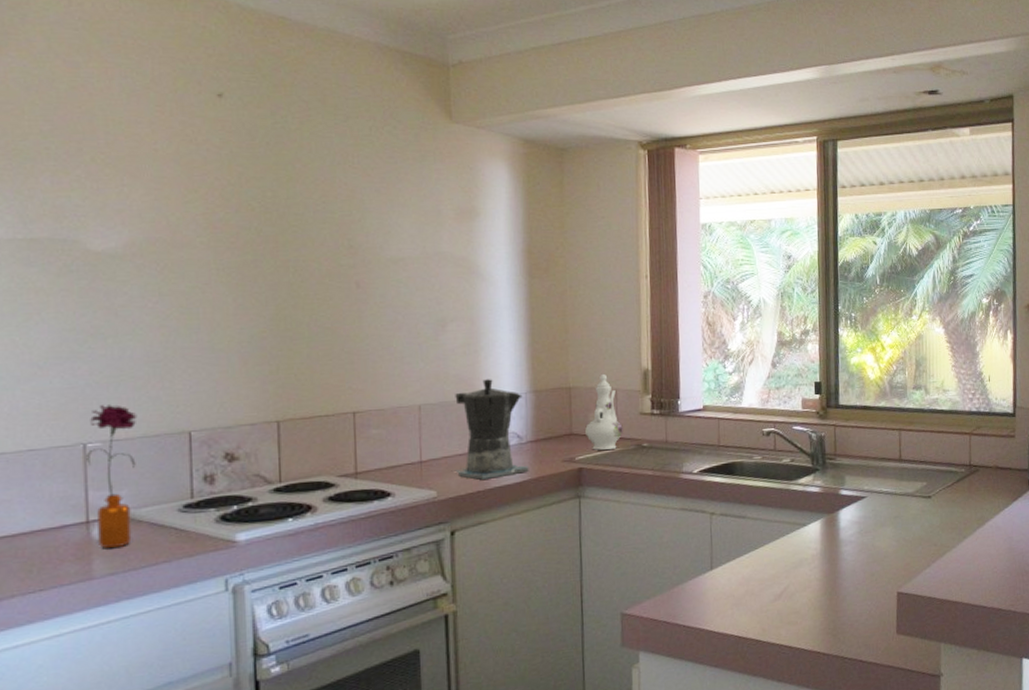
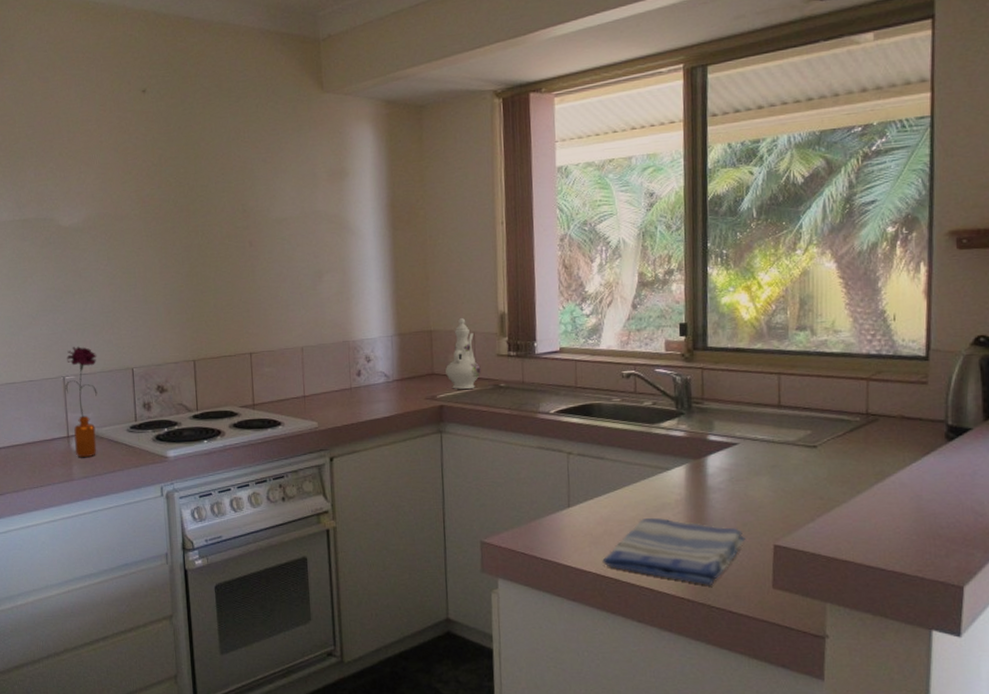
coffee maker: present [454,379,529,480] -> none [331,323,395,413]
dish towel: none [744,573,873,637] -> present [602,517,746,585]

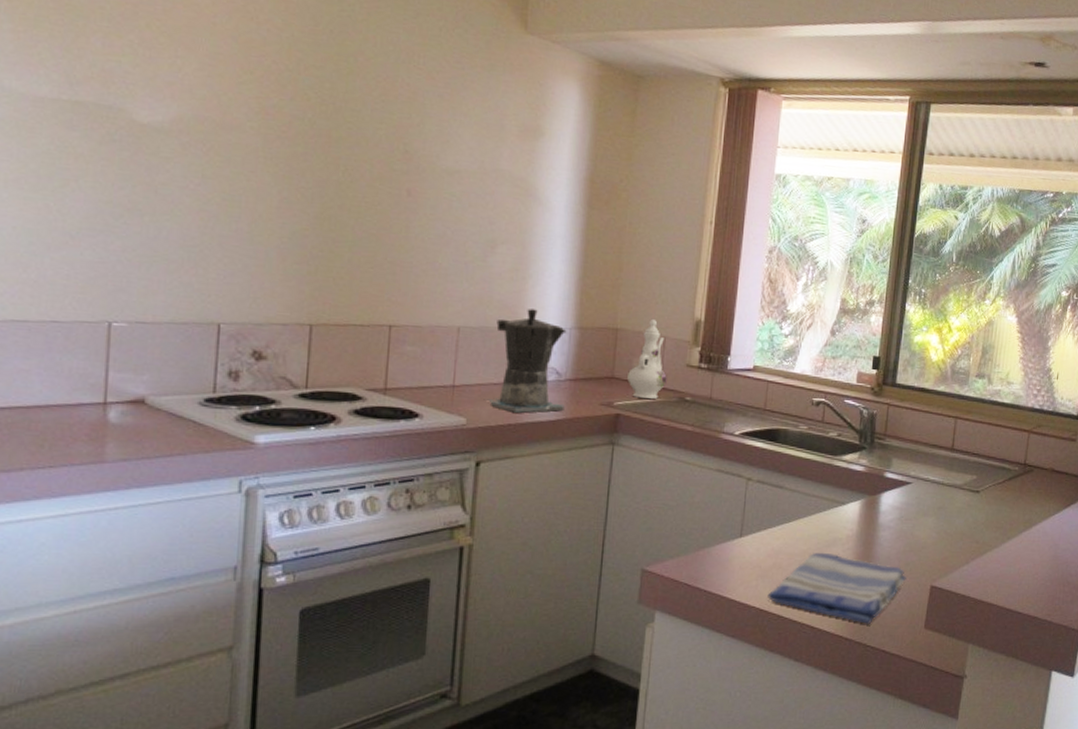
flower: present [65,346,98,457] -> none [110,284,167,433]
coffee maker: none [331,323,395,413] -> present [487,309,567,413]

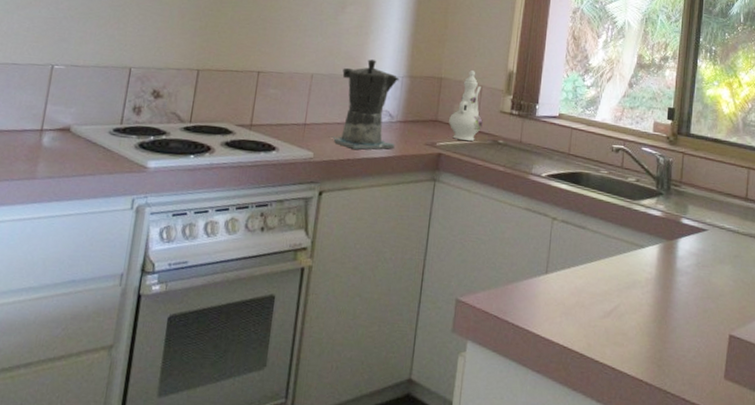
dish towel: present [767,552,906,624] -> none [571,293,705,370]

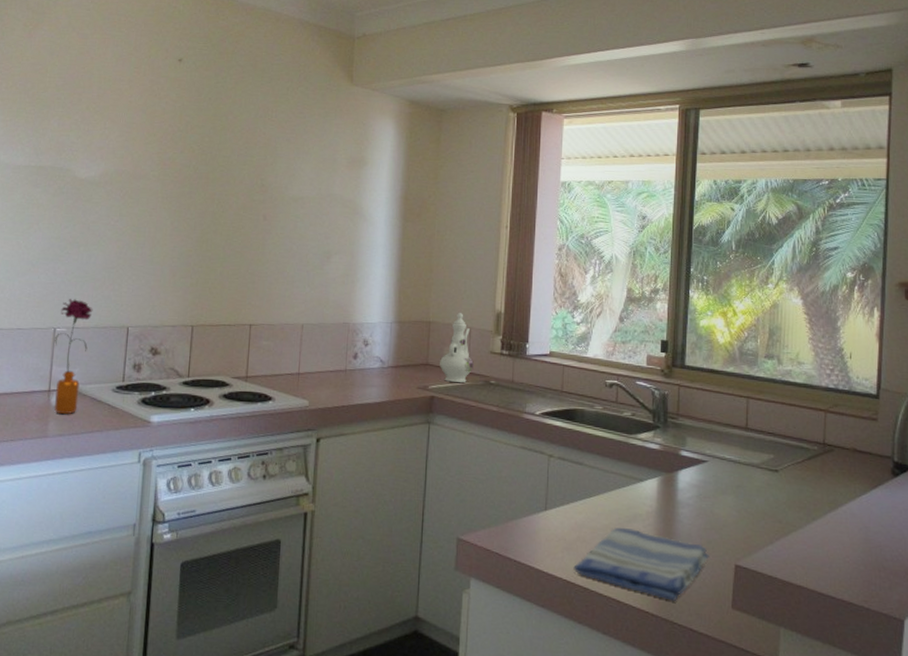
flower: none [45,35,95,156] -> present [54,299,93,414]
coffee maker: present [331,59,400,150] -> none [325,307,388,396]
dish towel: none [571,293,705,370] -> present [573,527,709,601]

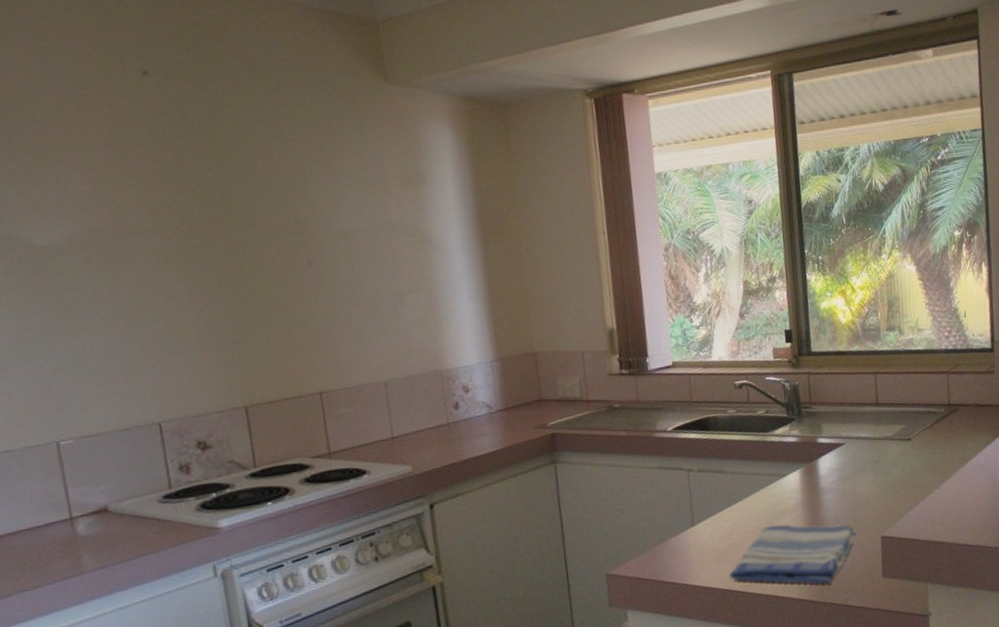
flower: present [54,299,93,414] -> none [59,401,117,543]
ewer: present [439,312,474,382] -> none [553,336,593,415]

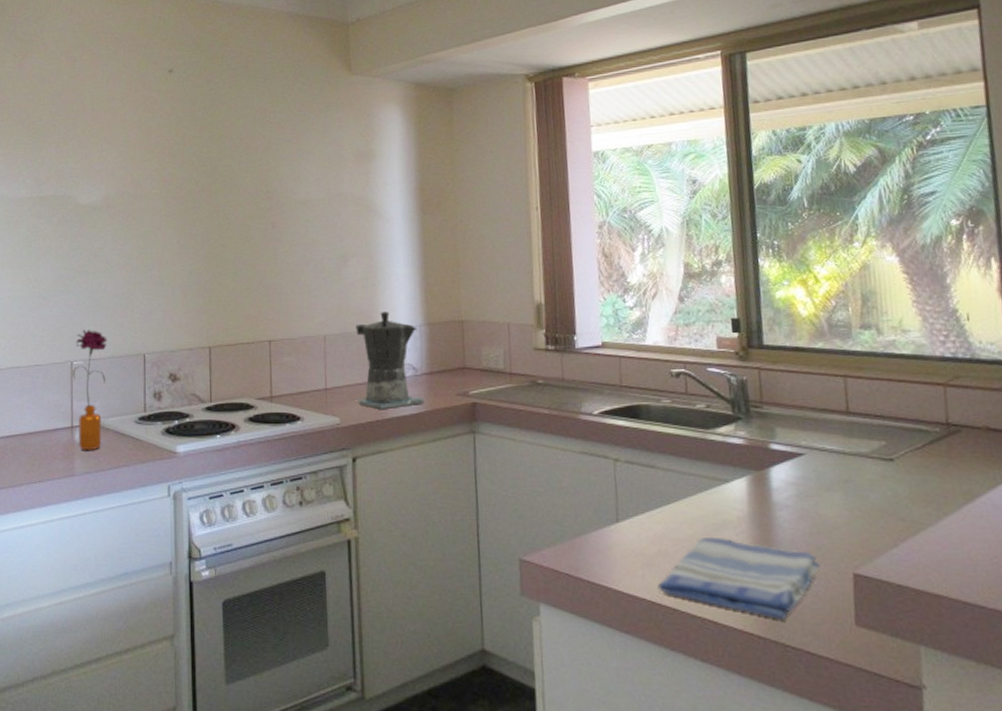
flower: none [59,401,117,543] -> present [73,330,108,450]
coffee maker: none [420,349,502,452] -> present [355,312,424,409]

